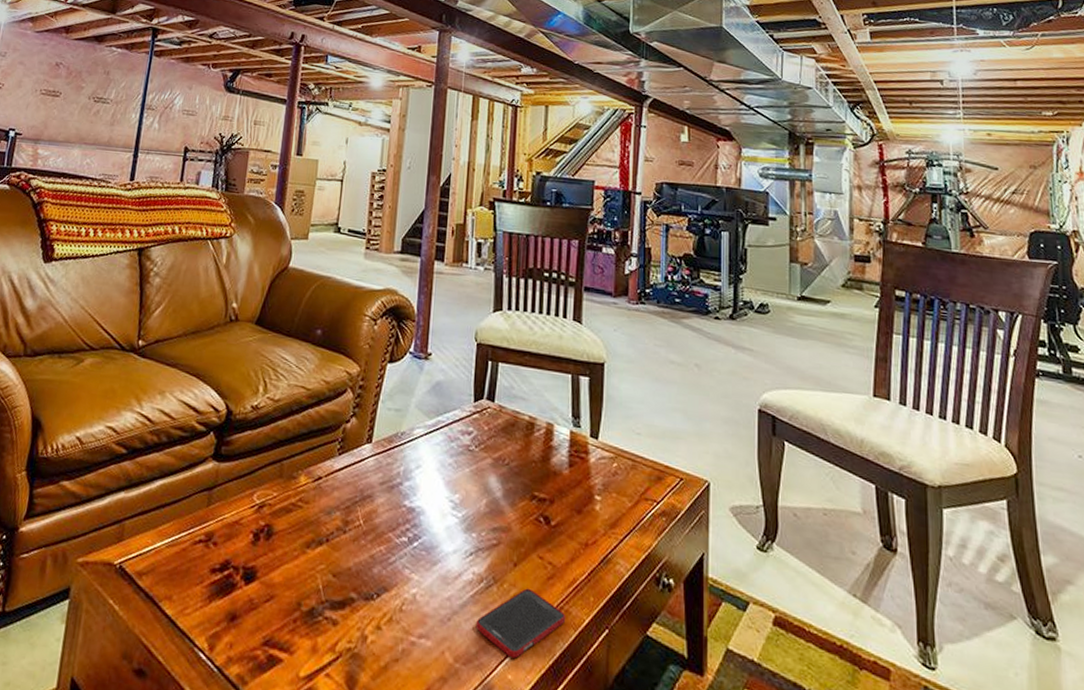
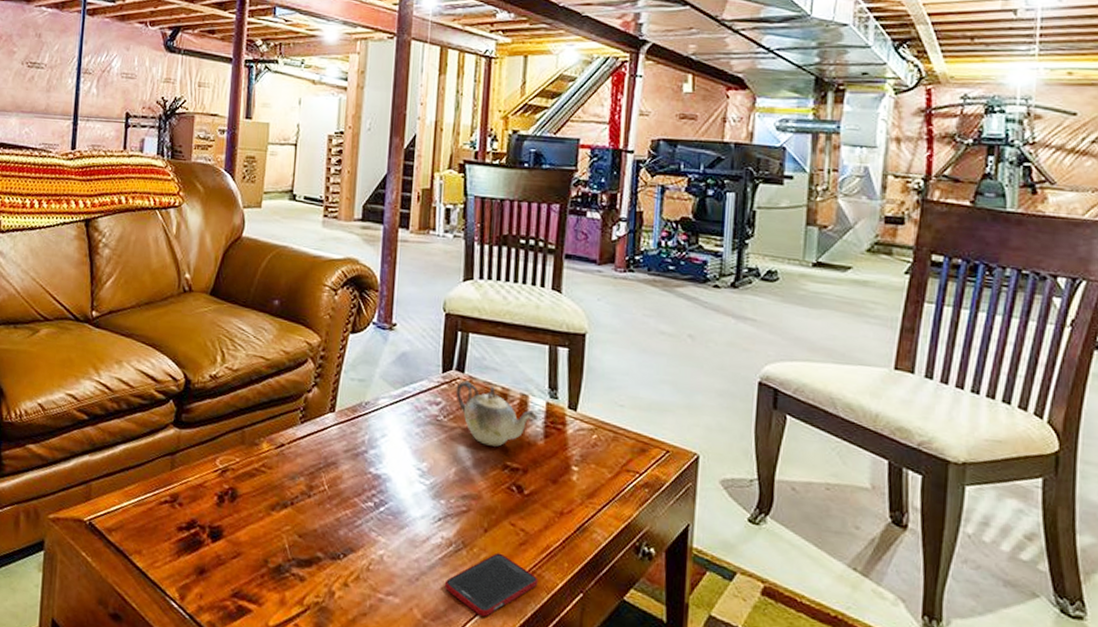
teapot: none [486,410,562,477] -> present [455,380,537,447]

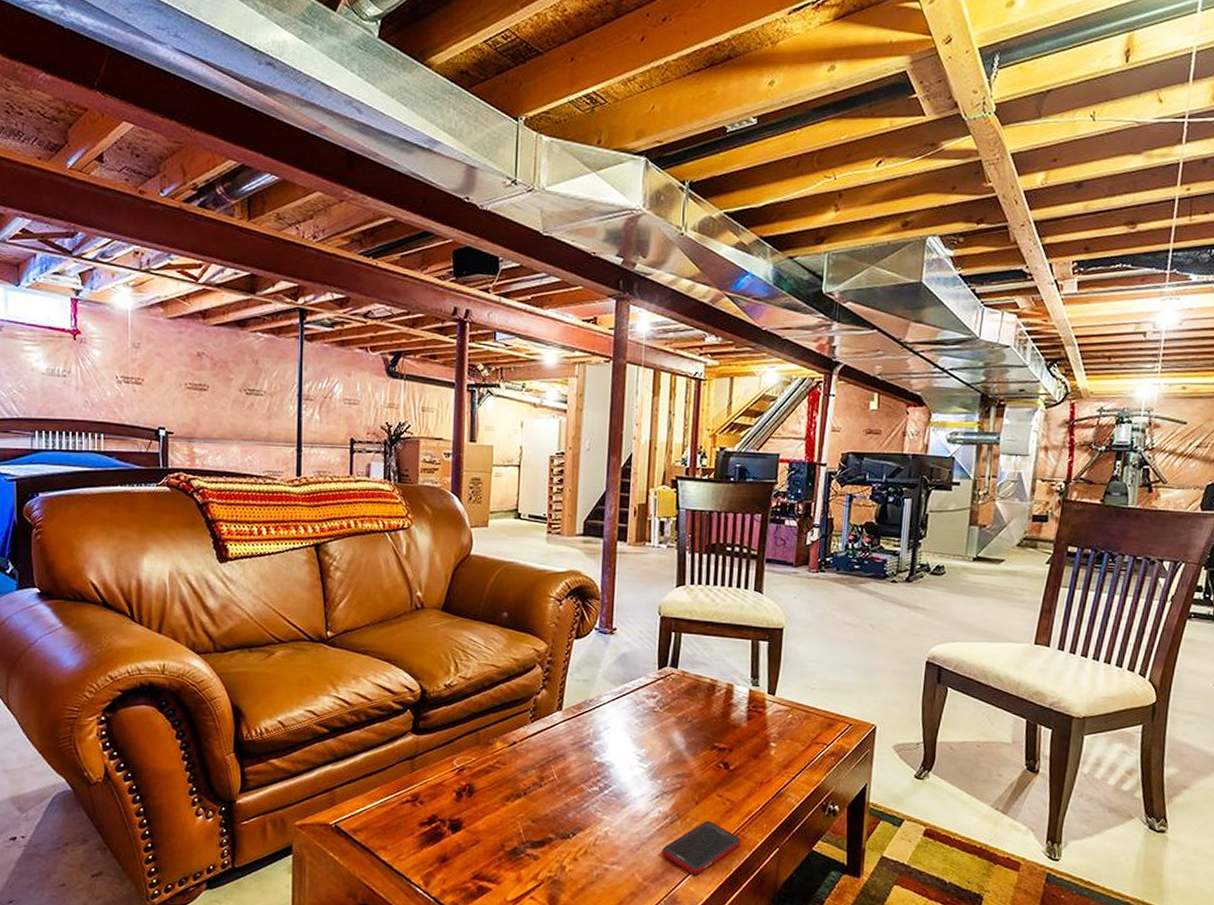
teapot: present [455,380,537,447] -> none [670,675,741,731]

